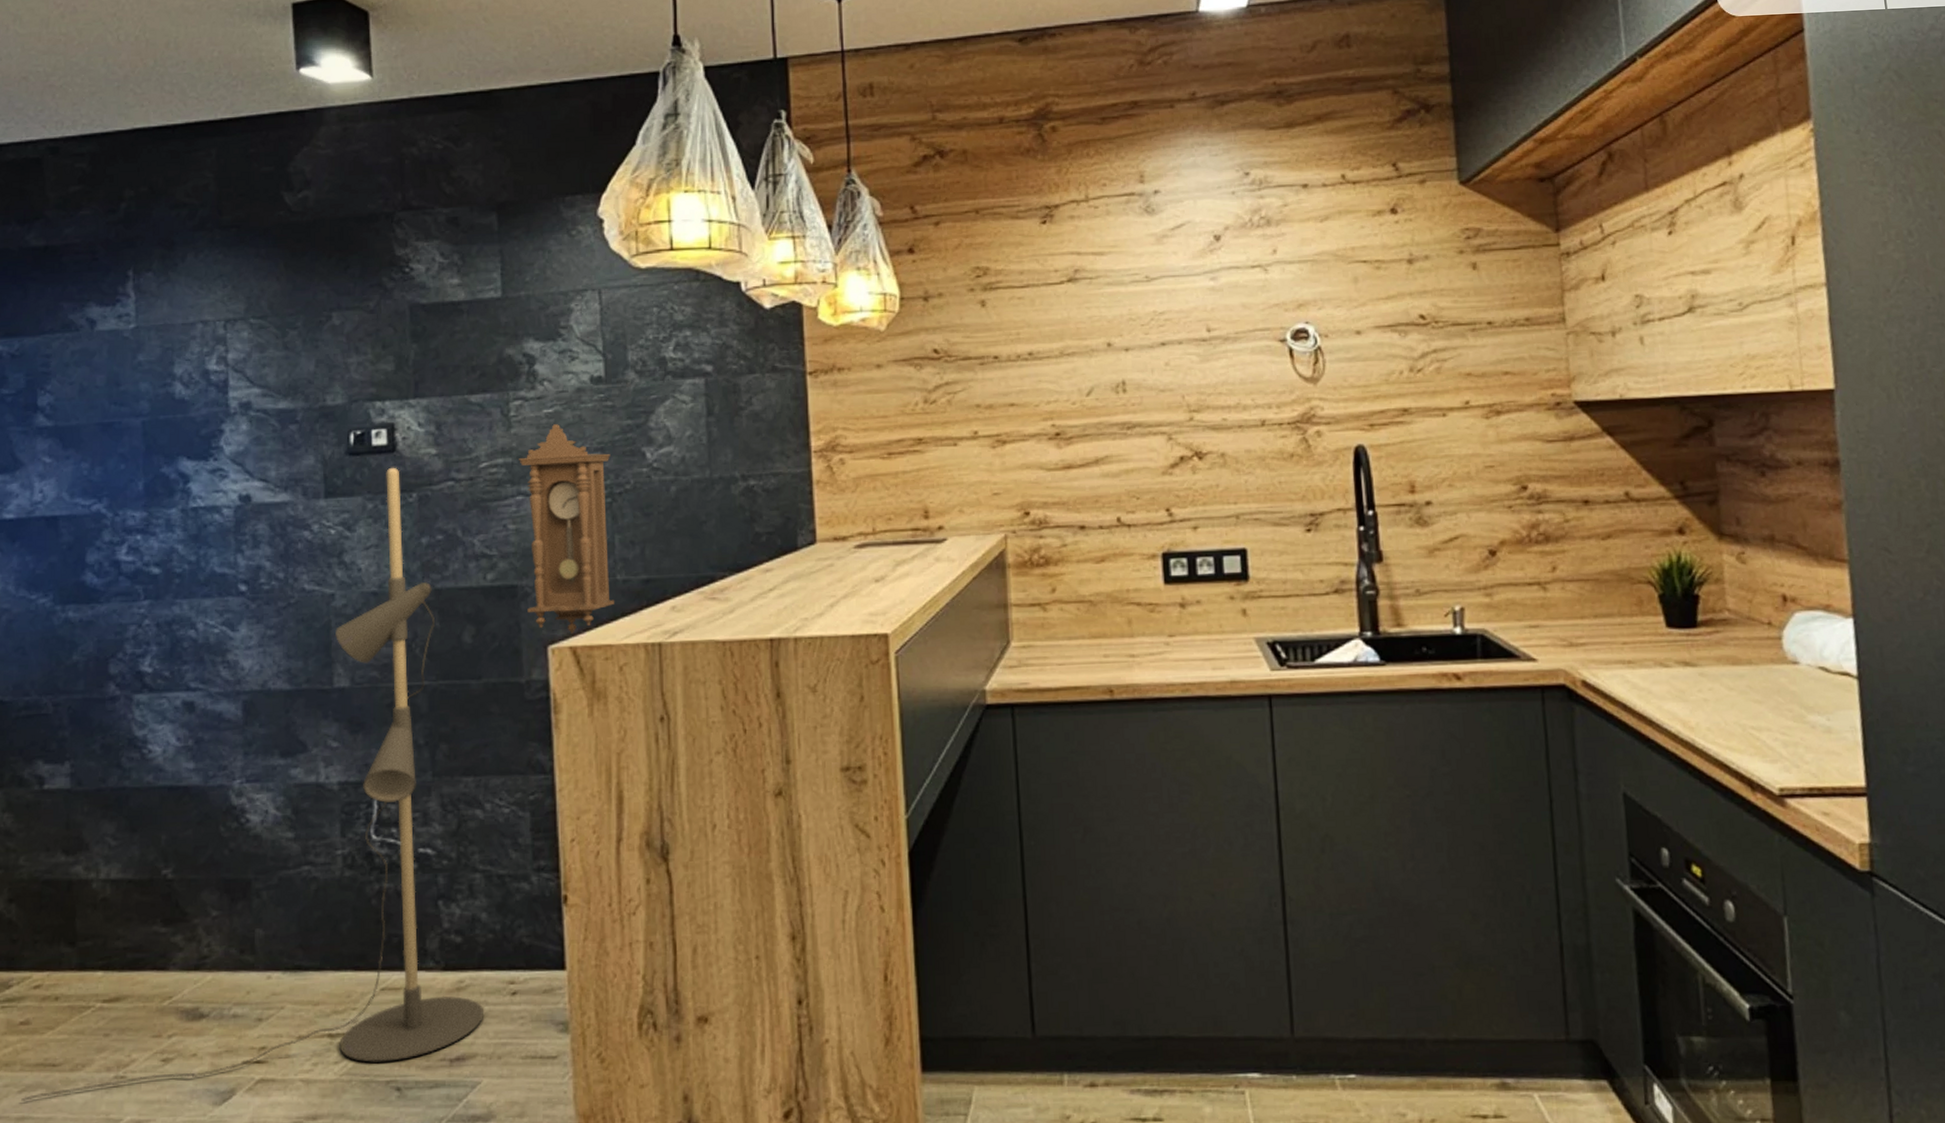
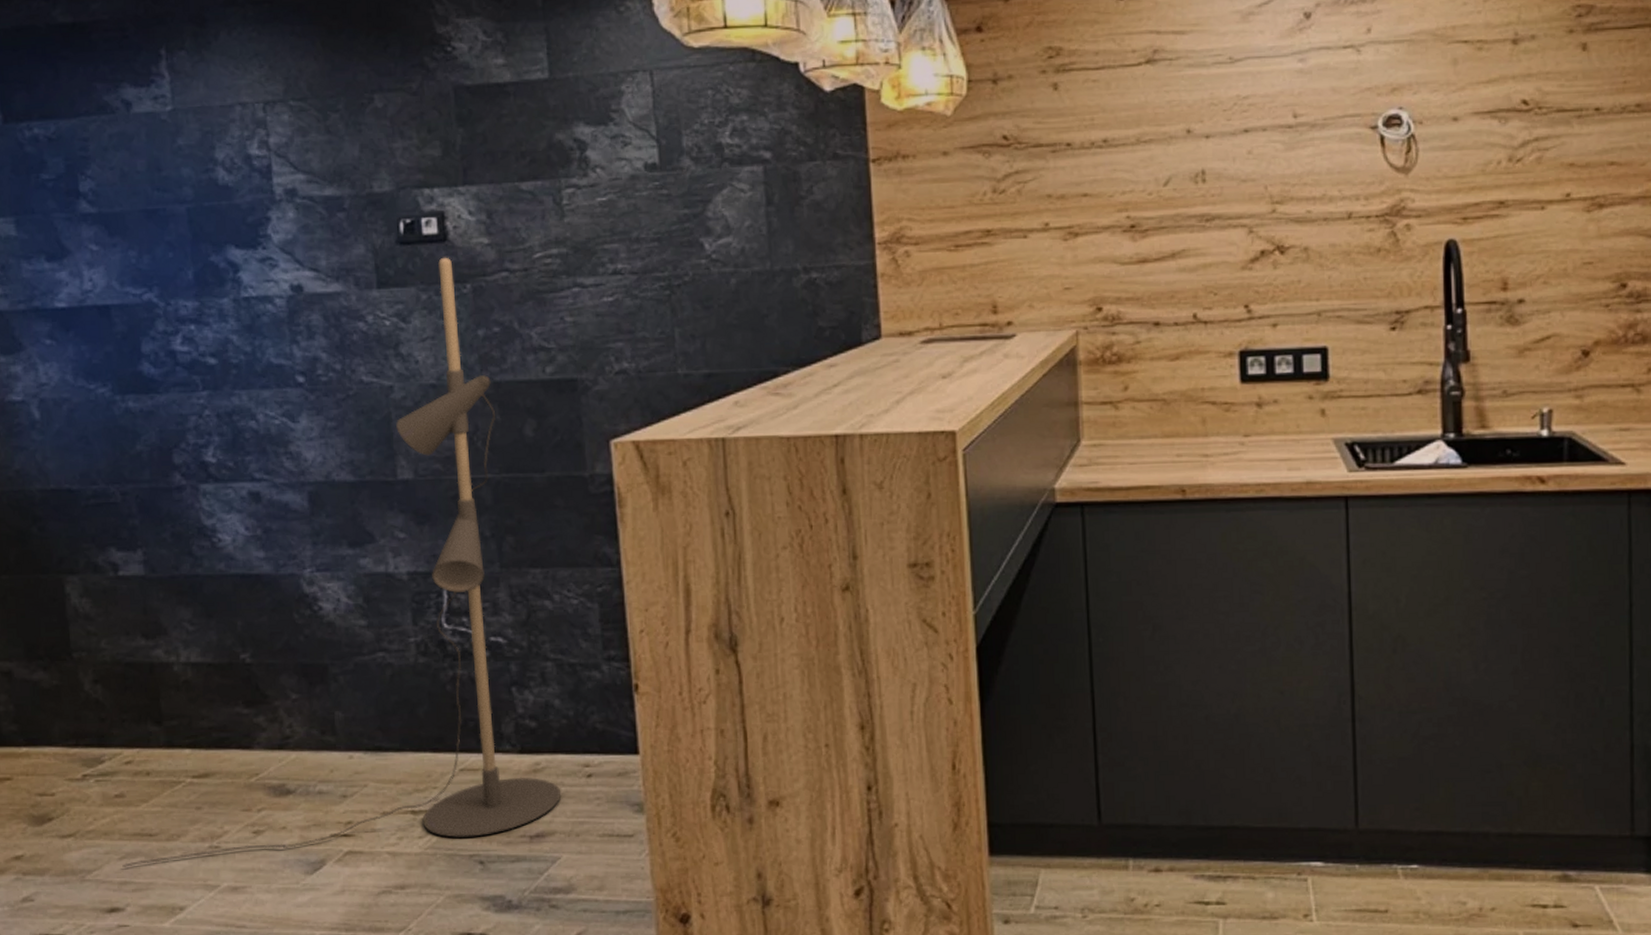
pendulum clock: present [519,424,615,634] -> none [573,213,677,428]

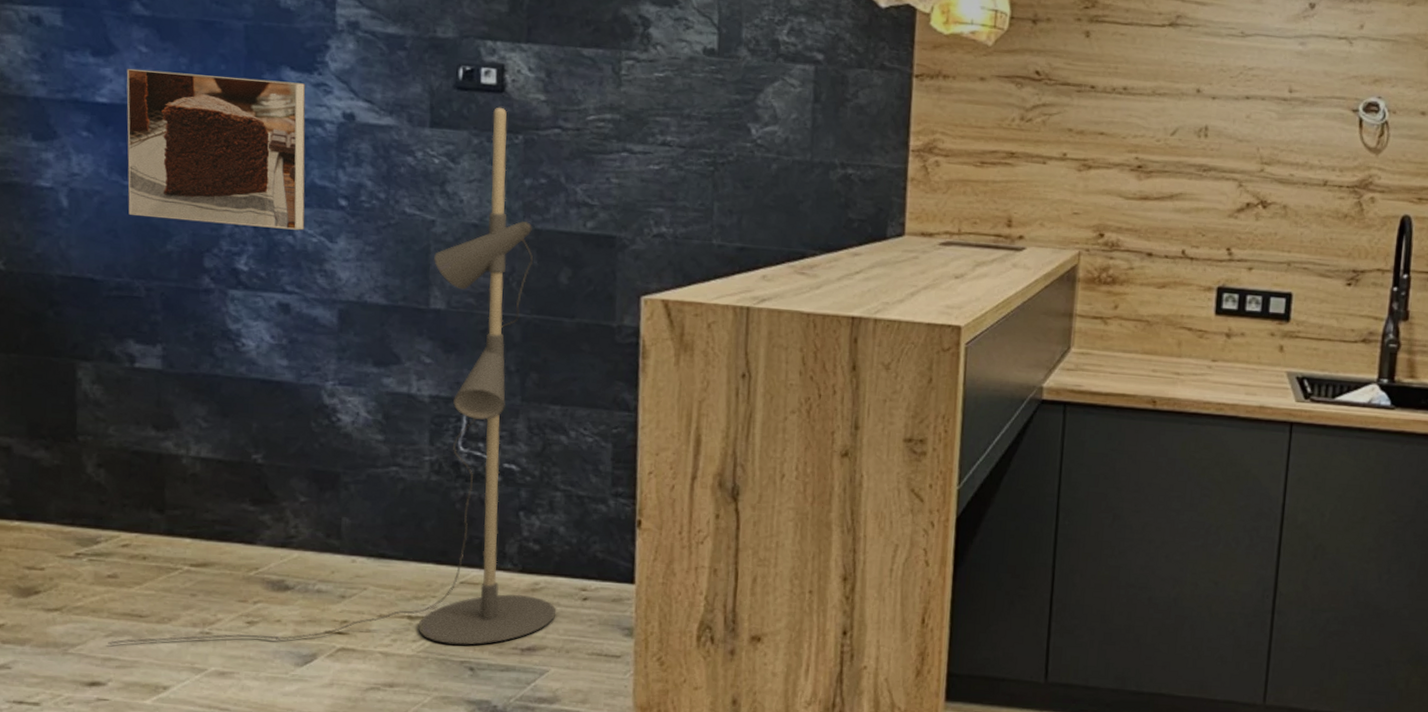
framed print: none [80,260,266,419] -> present [126,68,306,231]

